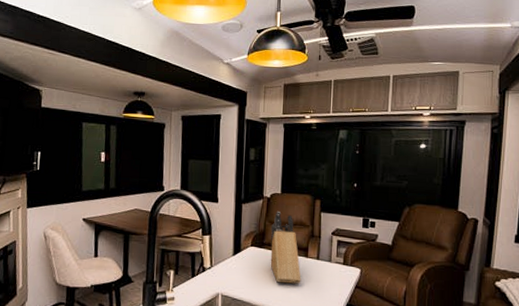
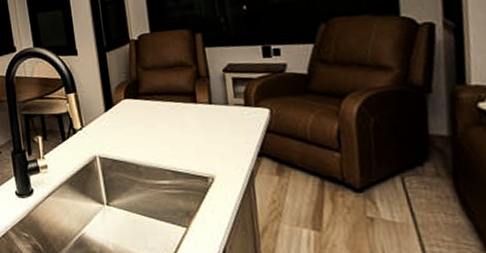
knife block: present [270,212,301,284] -> none [145,54,193,137]

